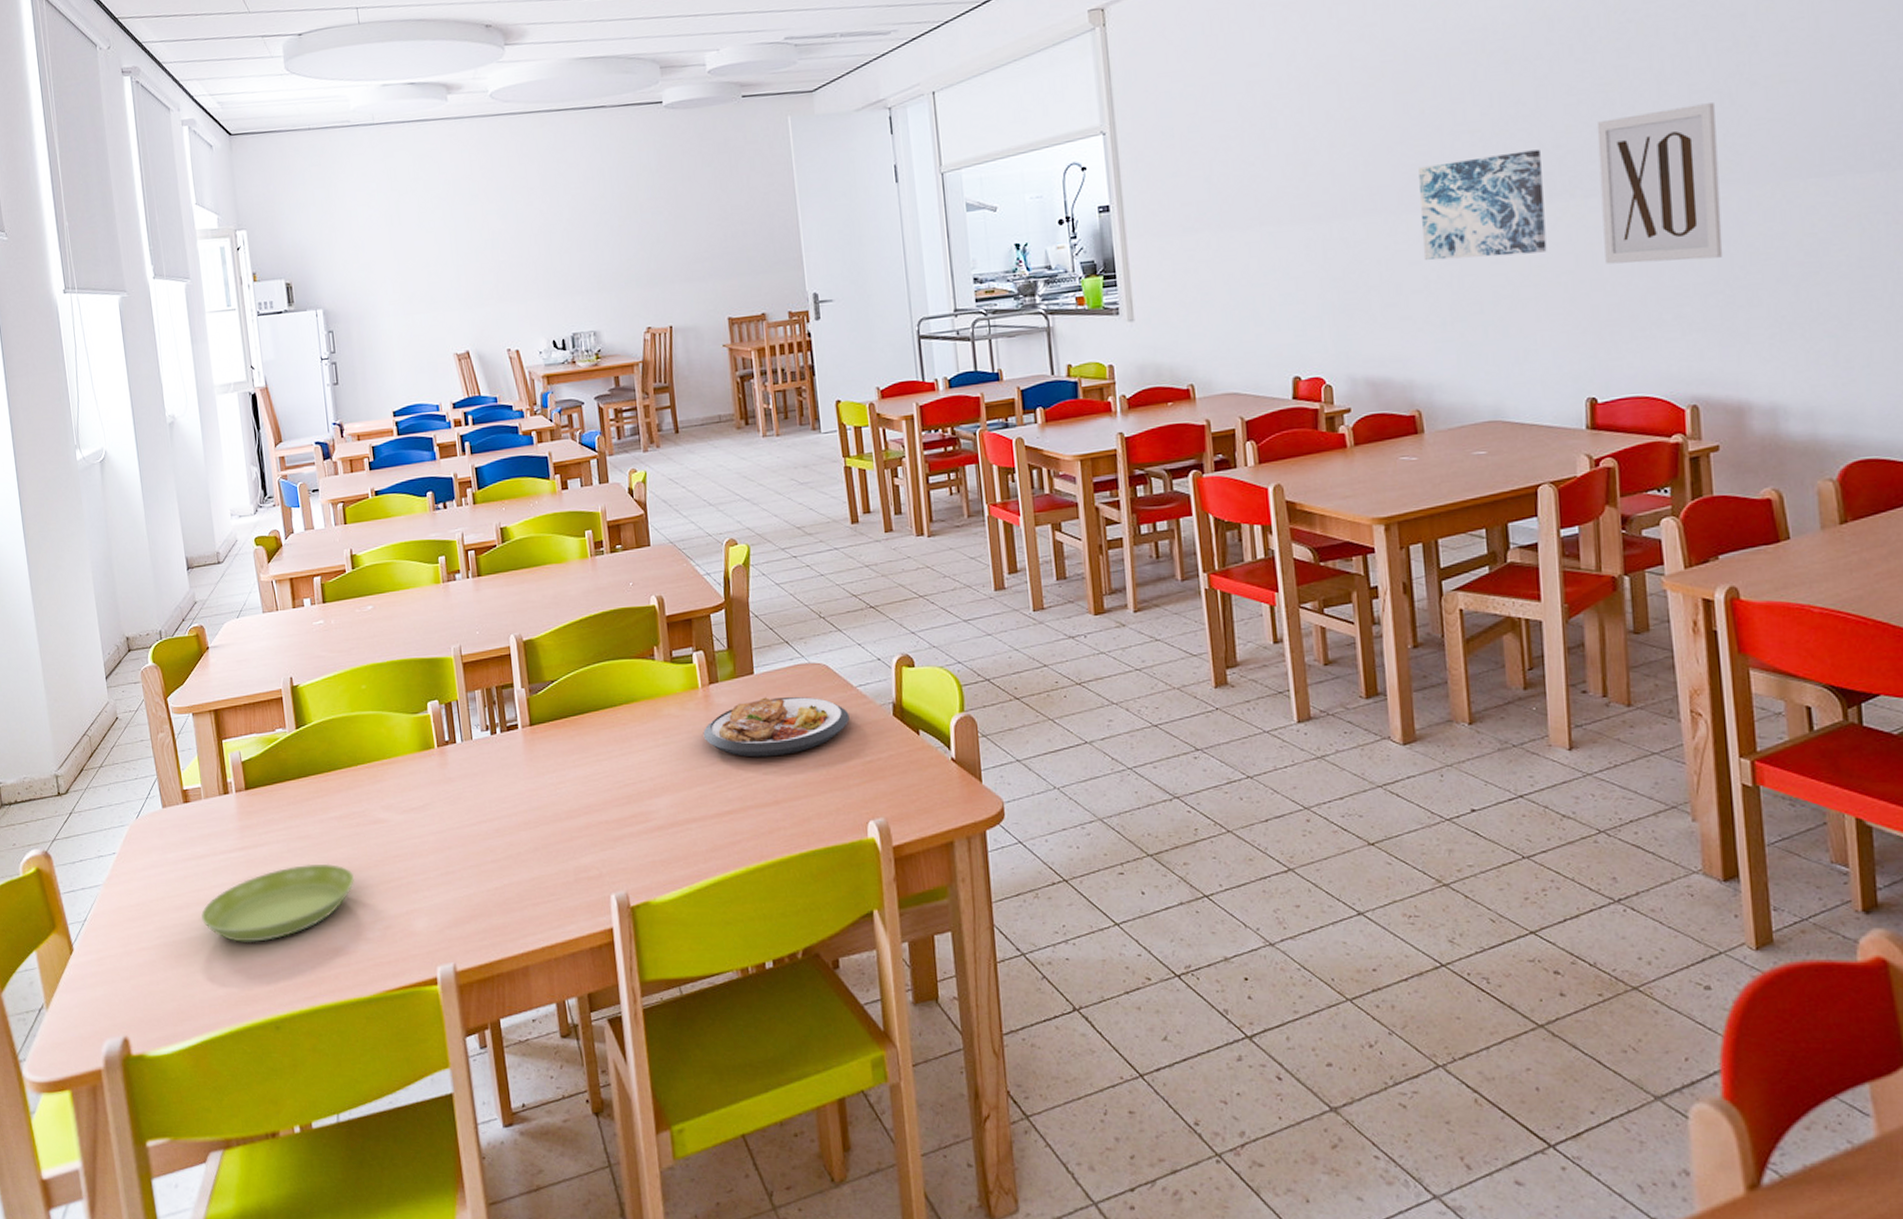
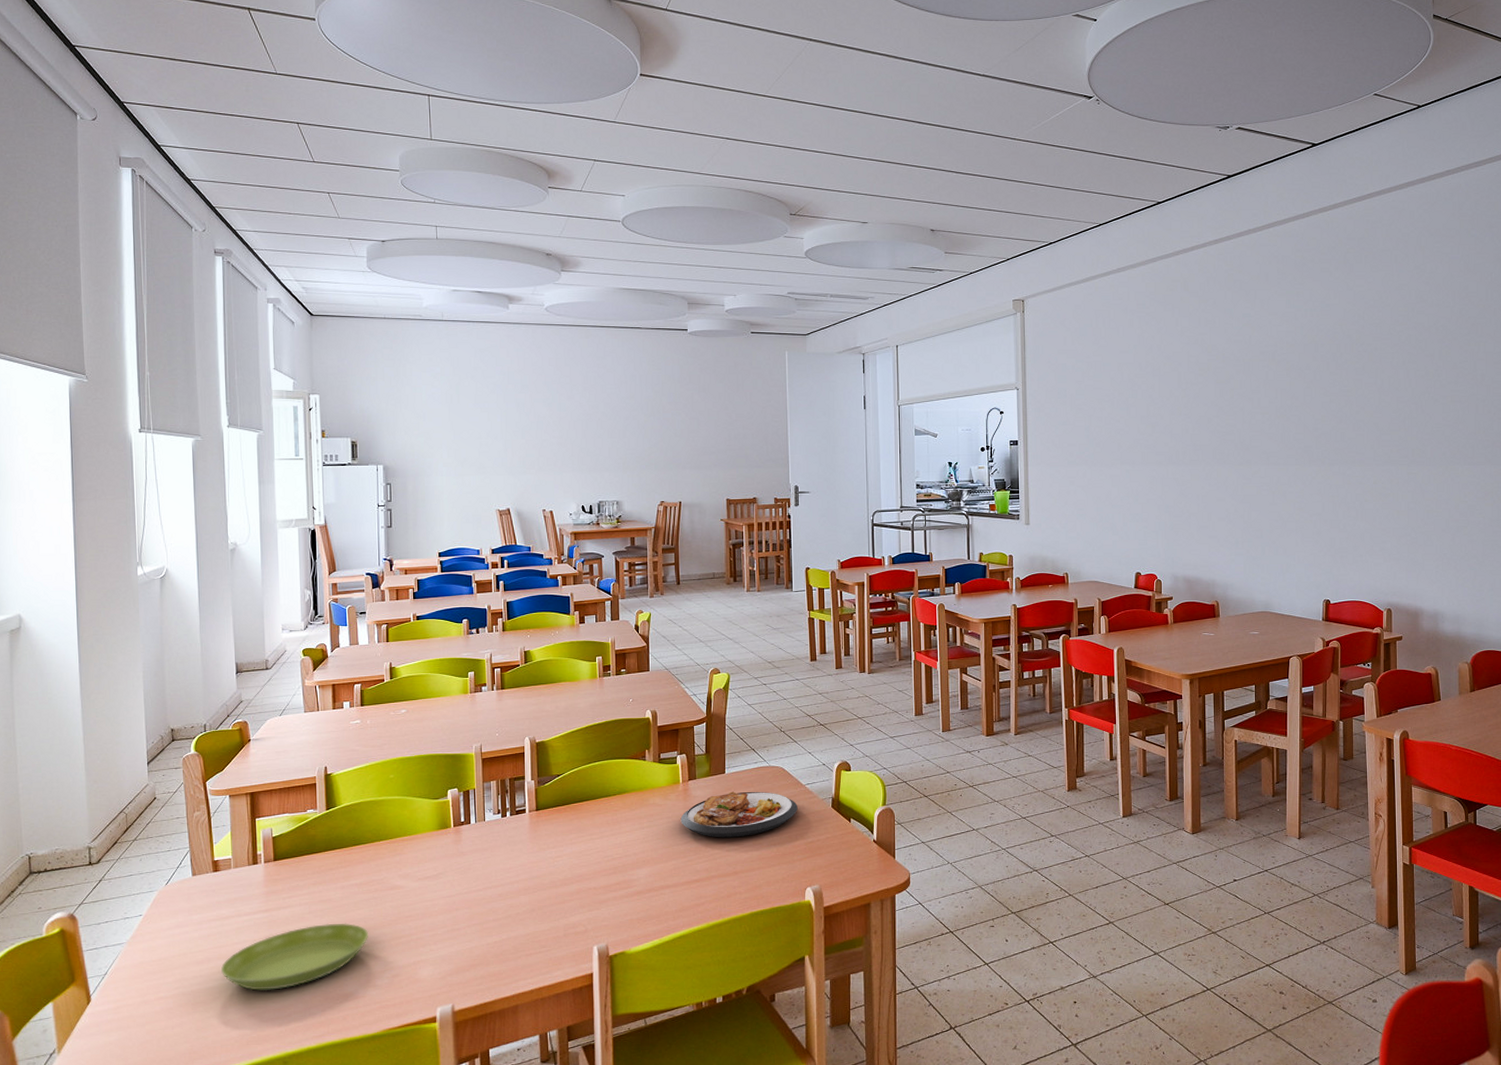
wall art: present [1419,149,1547,261] -> none [1227,430,1305,500]
wall art: present [1596,103,1723,264] -> none [1341,410,1412,512]

